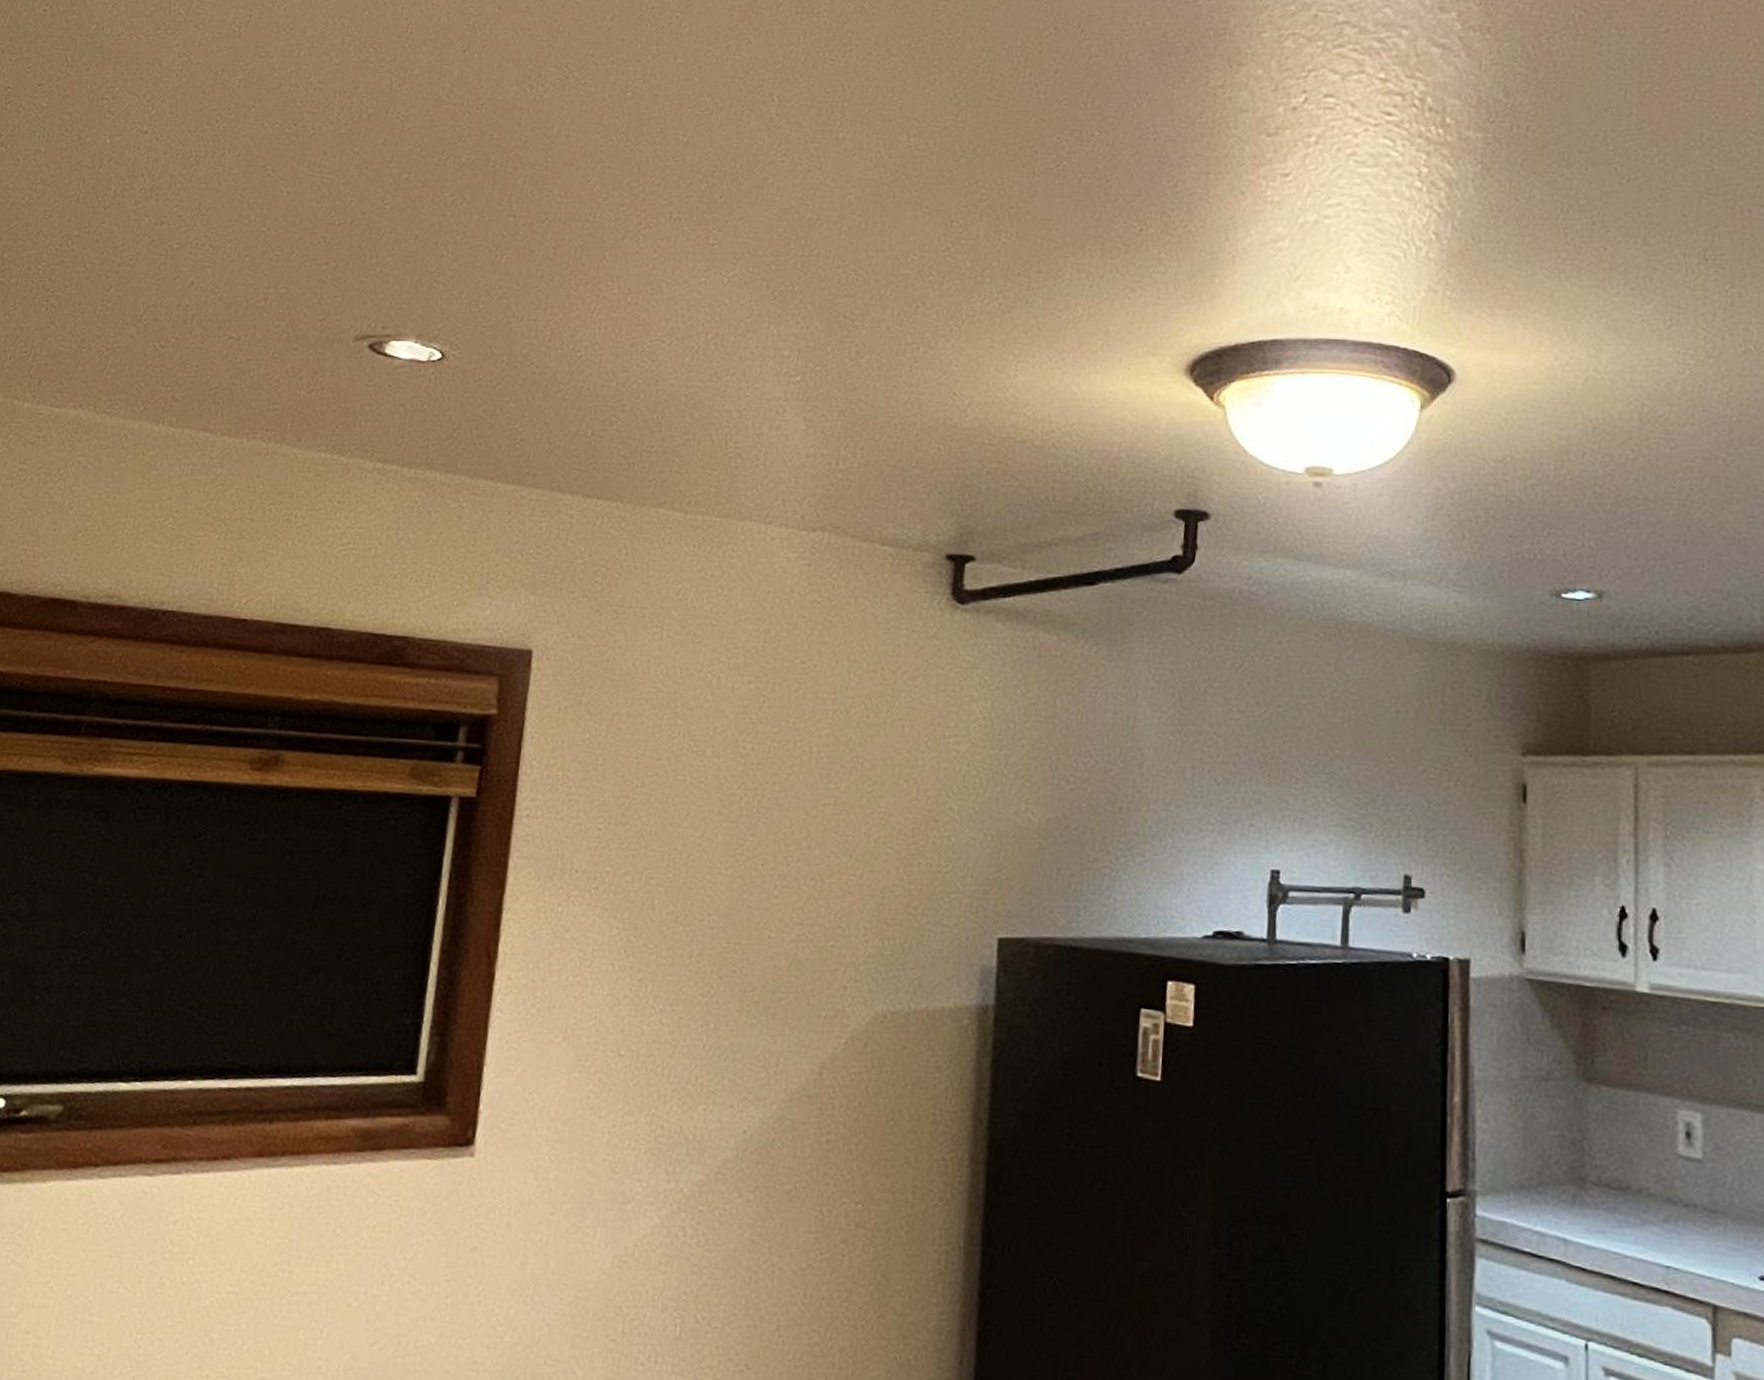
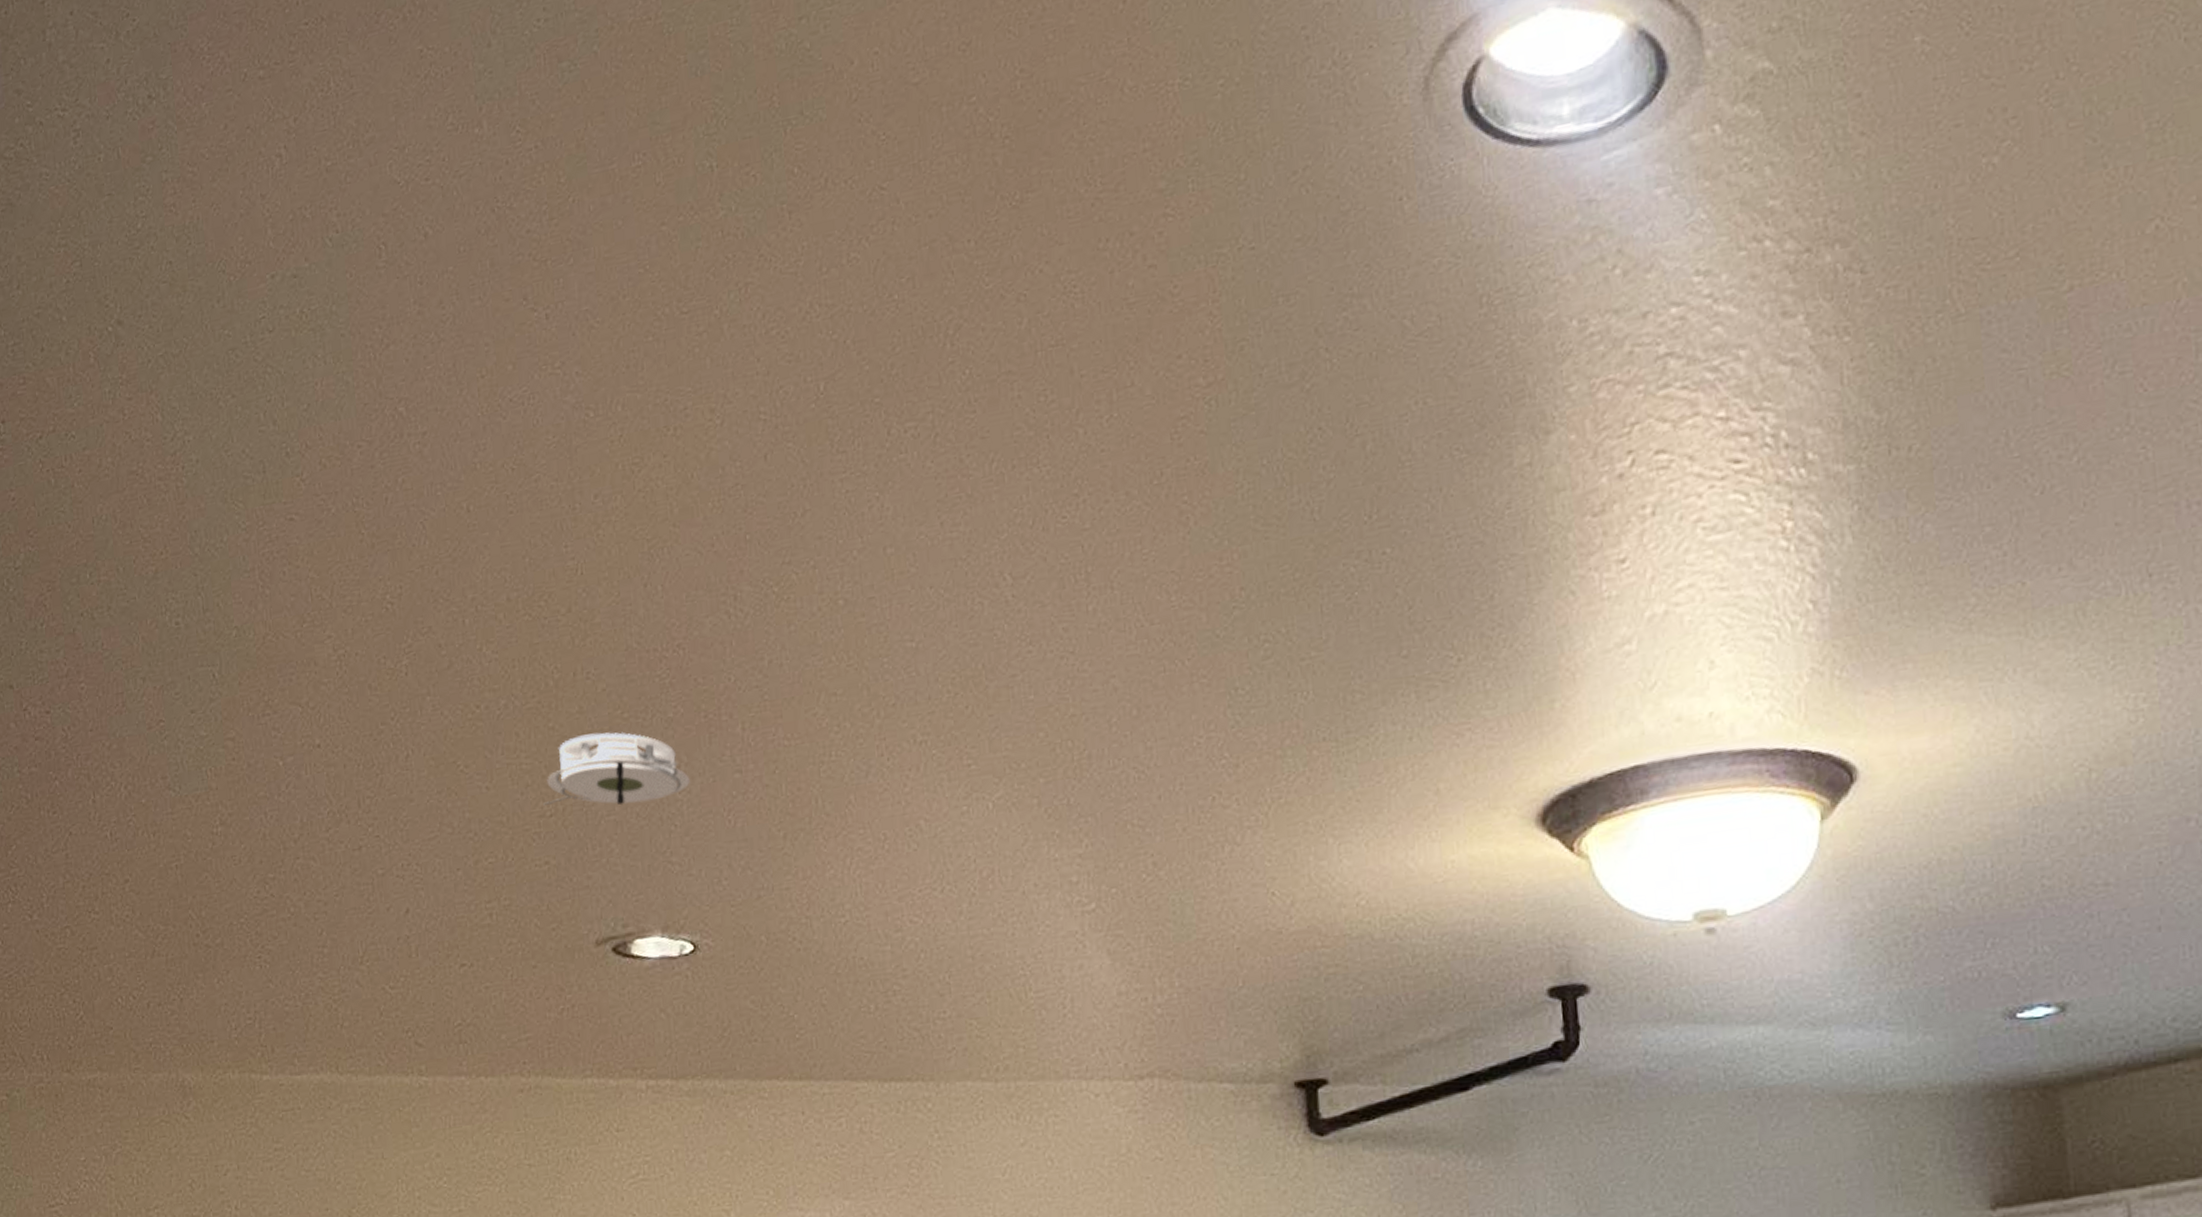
smoke detector: none [335,163,469,228] -> present [543,732,690,806]

